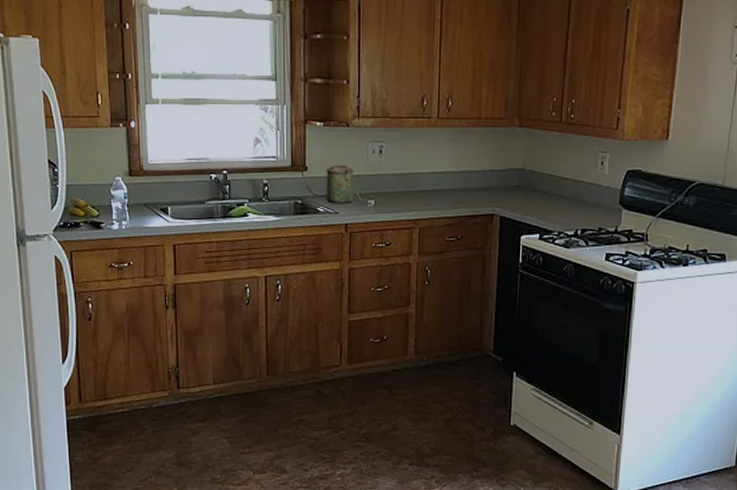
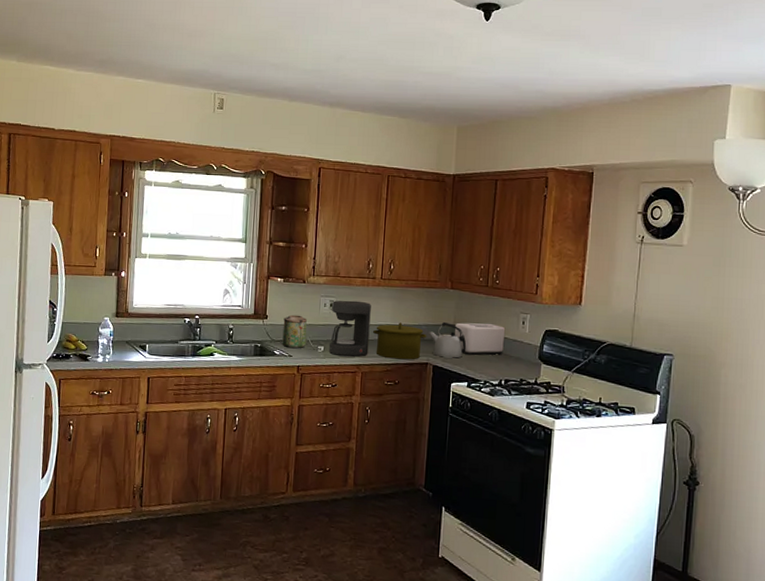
coffee maker: none [380,145,427,211] -> present [328,300,371,357]
cooking pot: none [430,168,492,212] -> present [373,322,427,360]
kettle: none [494,165,538,209] -> present [428,321,467,359]
toaster: none [523,165,582,204] -> present [454,322,506,356]

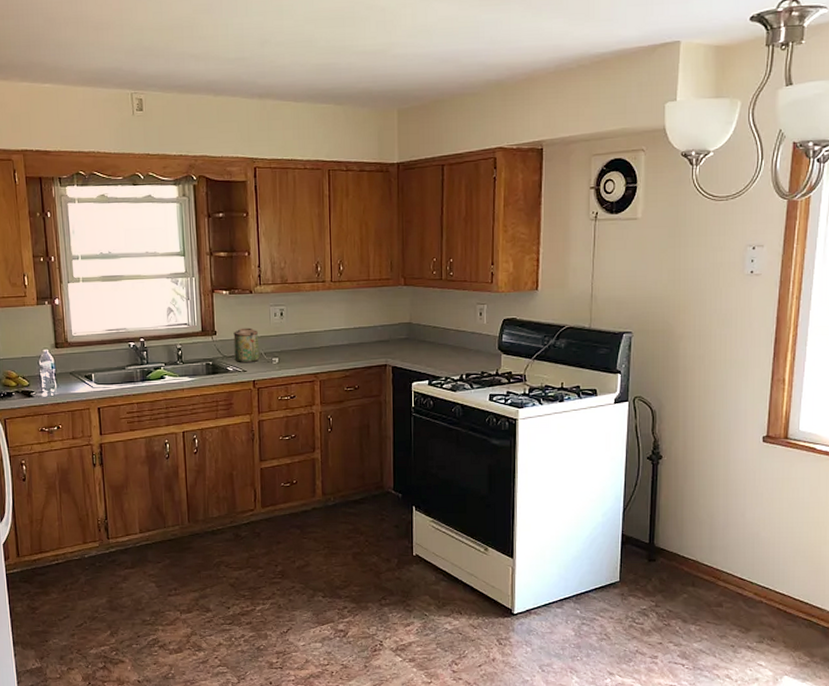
coffee maker: present [328,300,371,357] -> none [283,307,325,367]
cooking pot: present [373,322,427,360] -> none [328,325,384,364]
kettle: present [428,321,467,359] -> none [385,320,425,359]
toaster: present [454,322,506,356] -> none [411,317,463,353]

